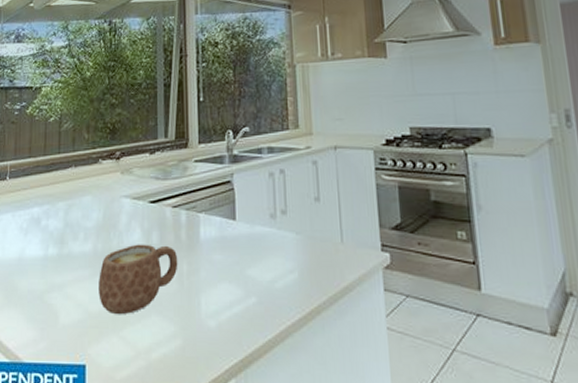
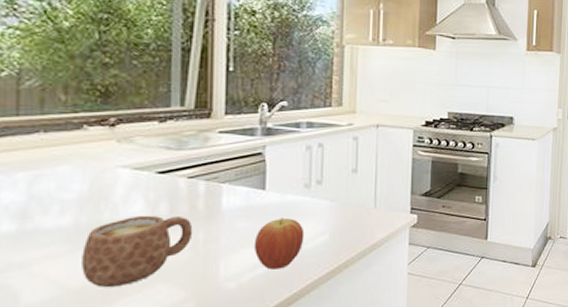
fruit: none [229,251,275,309] -> present [253,217,305,270]

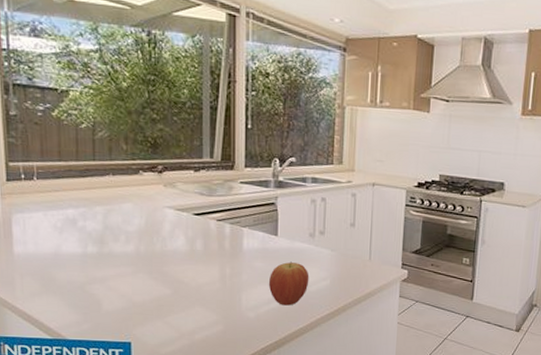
mug: present [82,215,193,288] -> none [142,249,221,305]

